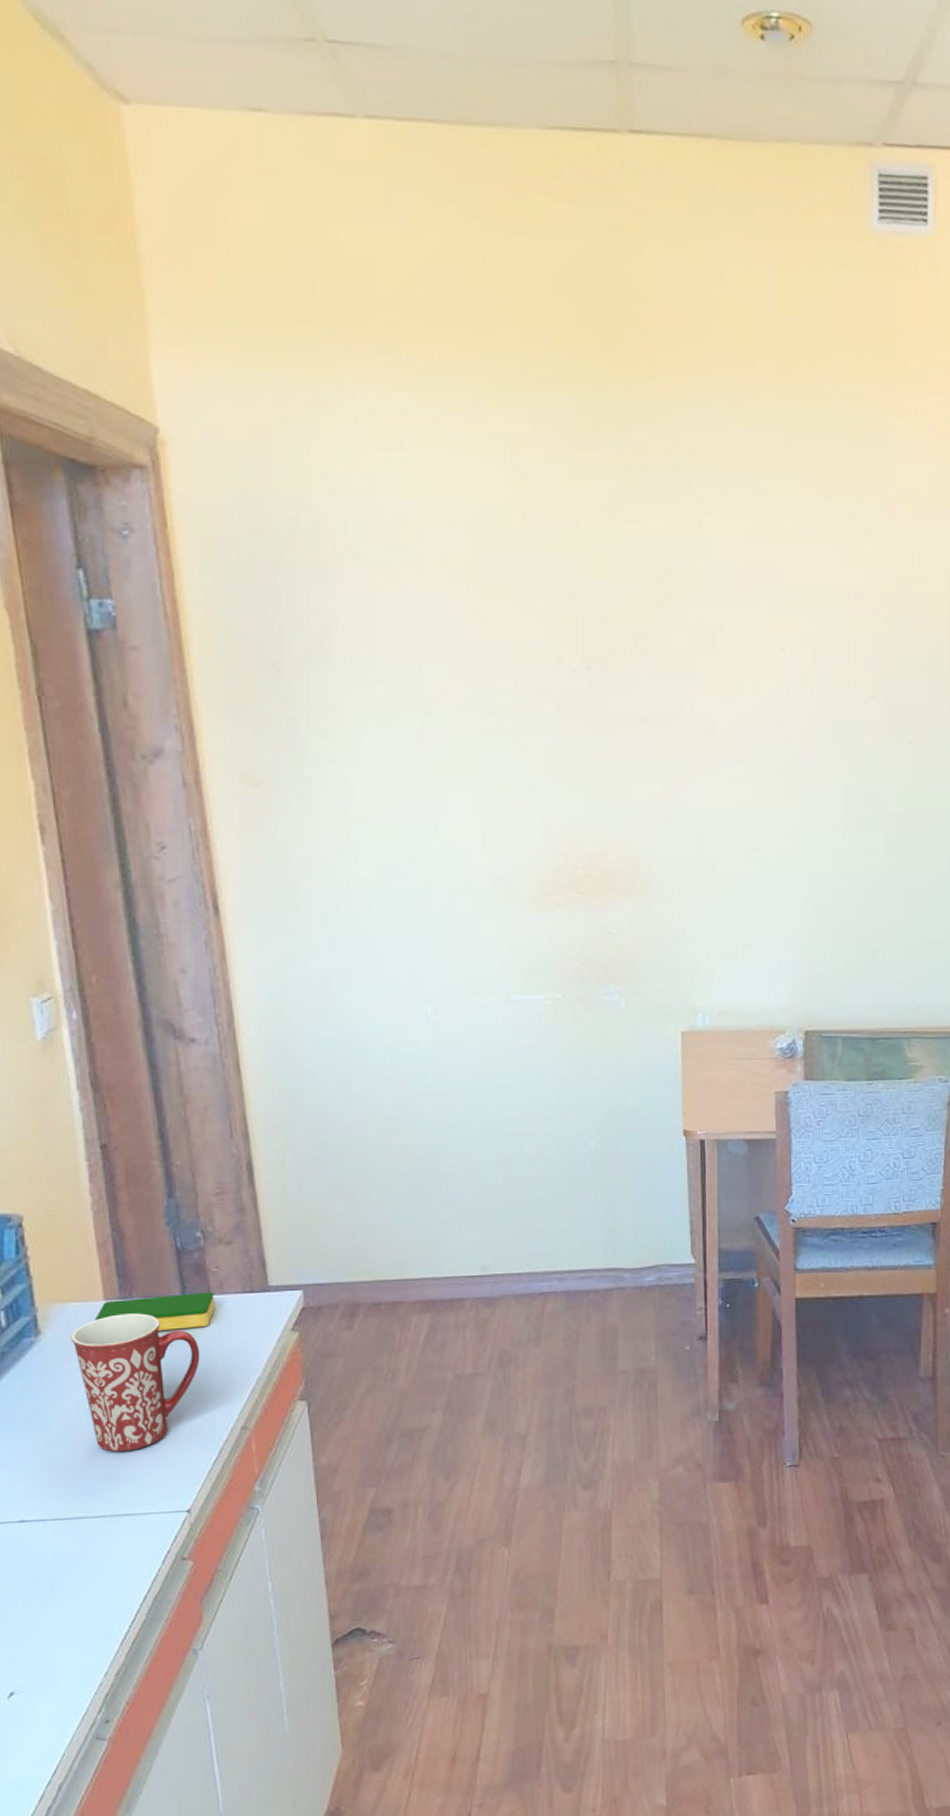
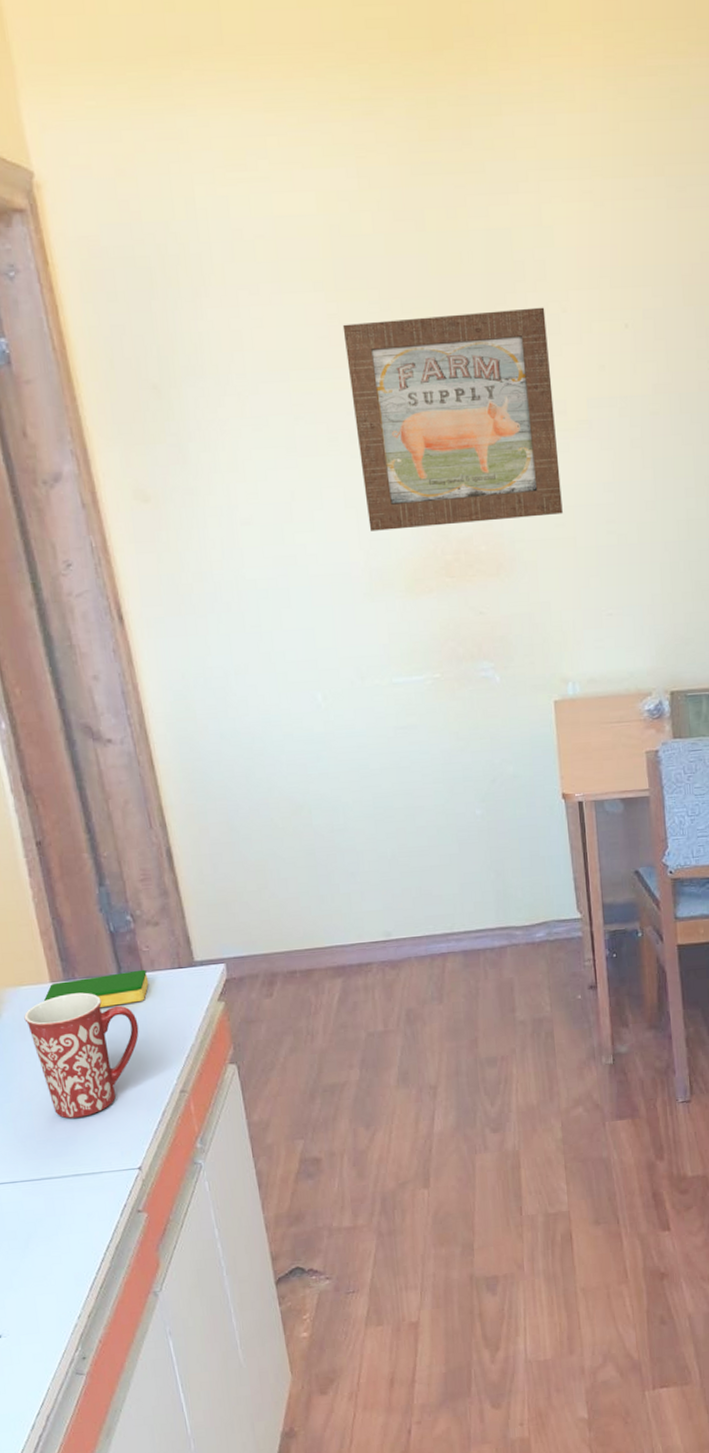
wall art: none [483,619,704,839] -> present [342,307,563,531]

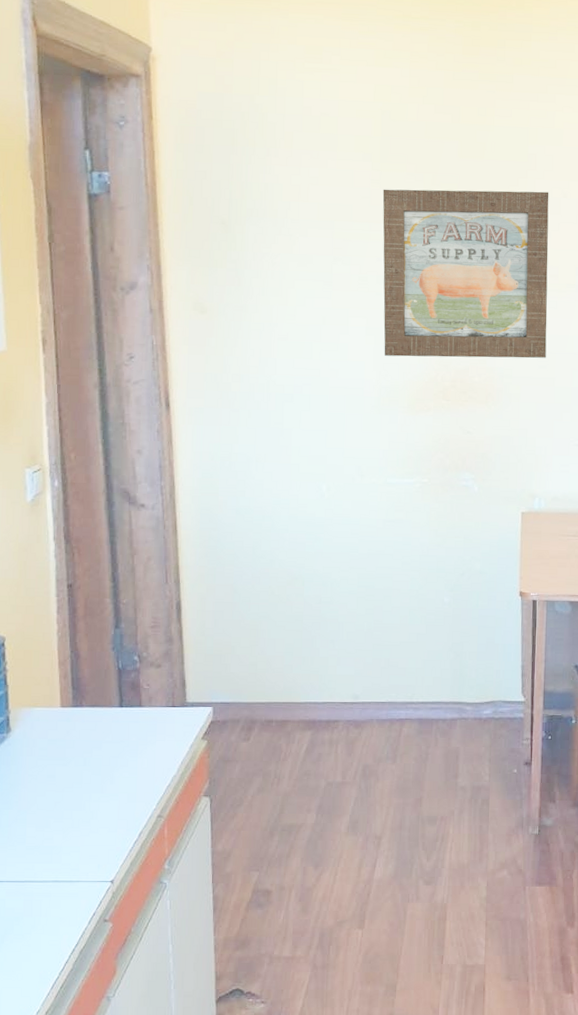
mug: present [24,992,139,1119] -> none [33,718,130,830]
dish sponge: present [43,969,149,1007] -> none [52,704,145,734]

